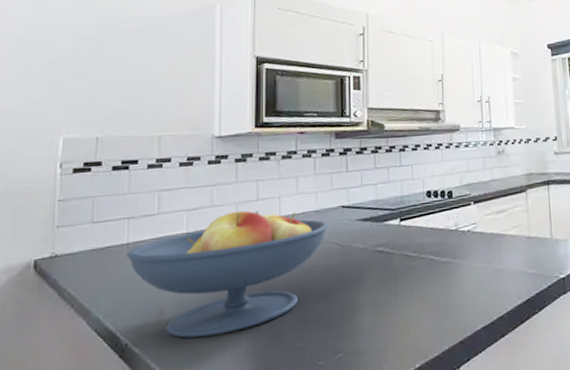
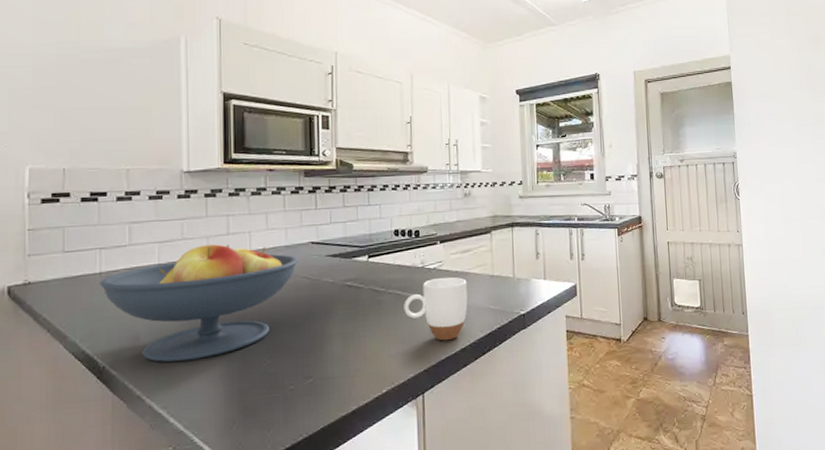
mug: none [437,239,504,309] -> present [404,277,468,341]

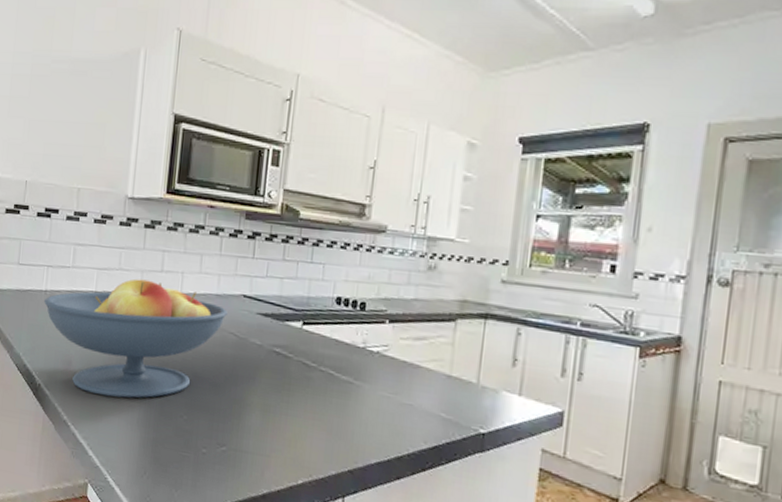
mug: present [404,277,468,341] -> none [334,364,416,444]

